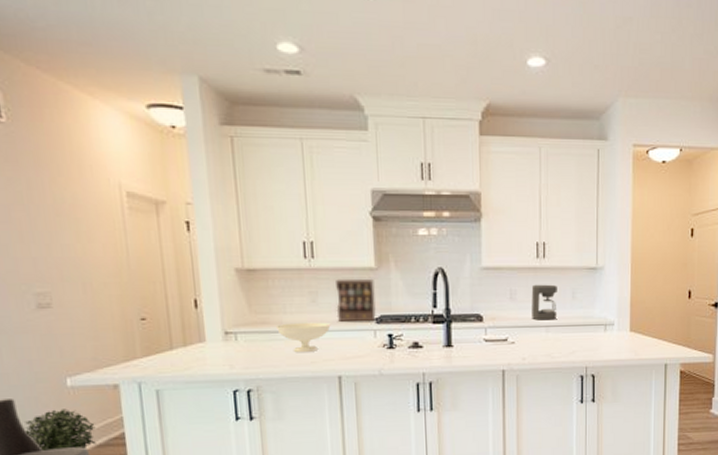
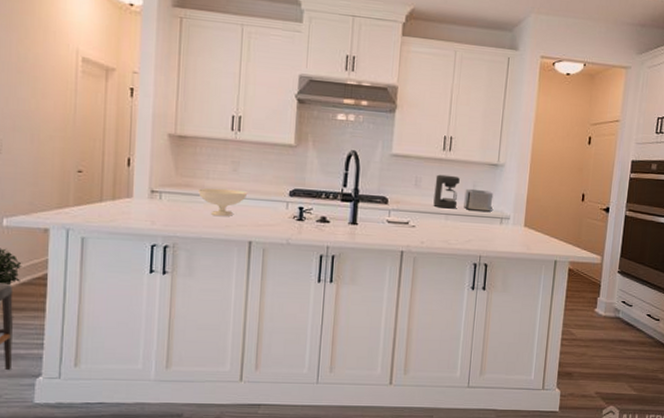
spice rack: present [336,278,376,322] -> none [254,152,292,194]
toaster: none [564,296,595,320] -> present [464,188,494,212]

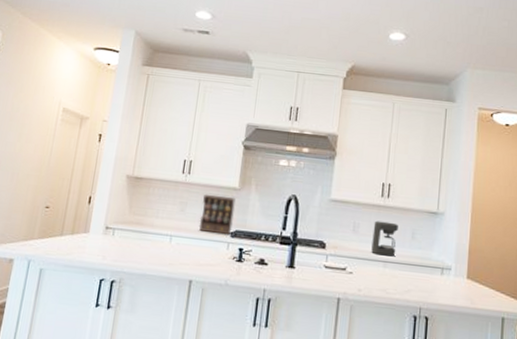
bowl: present [198,188,248,217] -> none [147,226,193,255]
spice rack: none [254,152,292,194] -> present [198,194,236,235]
toaster: present [464,188,494,212] -> none [402,236,434,261]

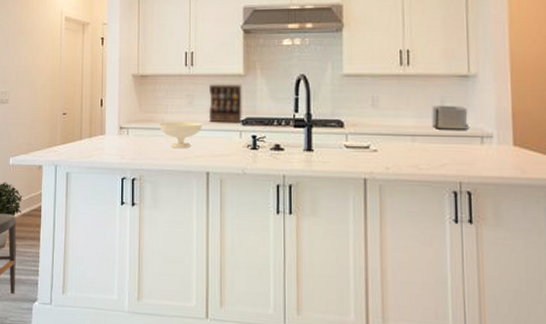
bowl: none [147,226,193,255] -> present [159,121,203,149]
coffee maker: present [371,221,398,257] -> none [395,92,425,129]
toaster: none [402,236,434,261] -> present [432,105,468,130]

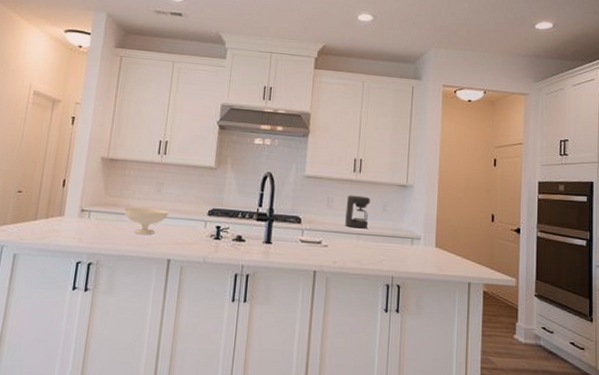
spice rack: present [208,84,242,124] -> none [176,174,212,214]
coffee maker: none [395,92,425,129] -> present [345,195,370,229]
toaster: present [432,105,468,130] -> none [375,208,404,232]

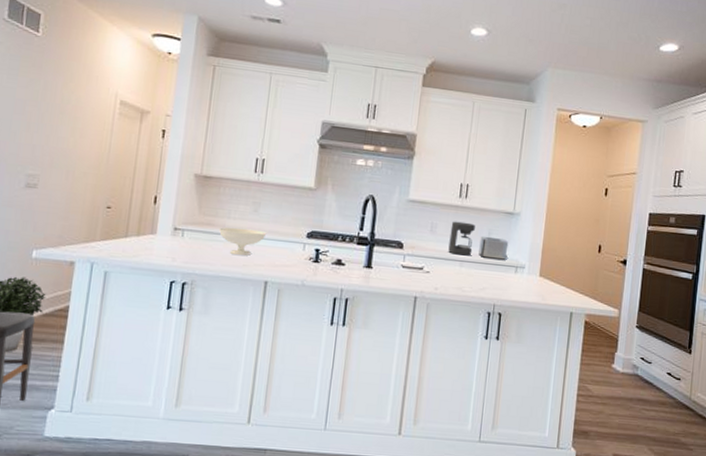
toaster: none [375,208,404,232] -> present [478,236,509,260]

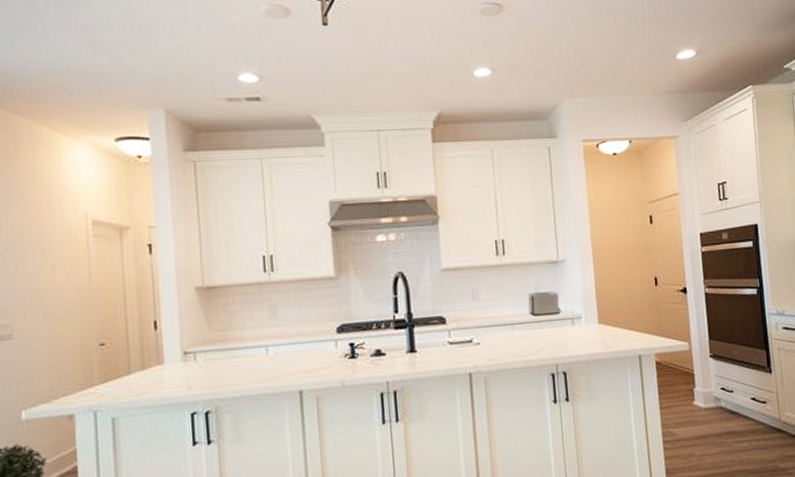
bowl: present [219,227,267,256] -> none [236,335,291,369]
coffee maker: present [448,221,475,256] -> none [493,281,522,319]

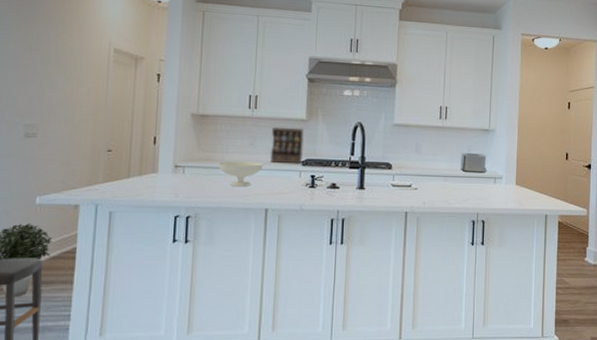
bowl: none [236,335,291,369] -> present [219,161,264,187]
spice rack: none [296,289,337,334] -> present [270,127,304,164]

